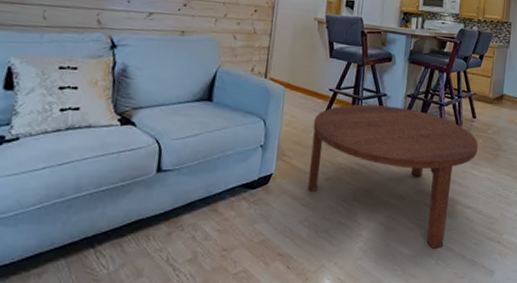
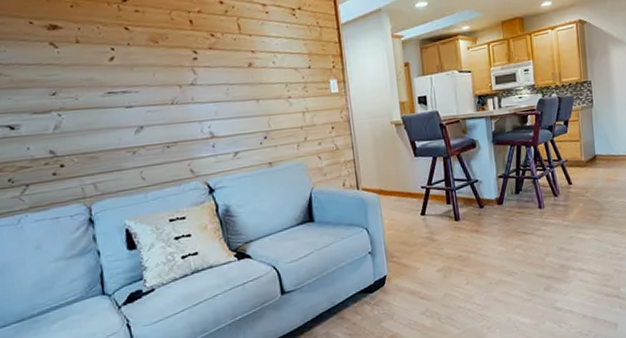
coffee table: present [307,104,478,249] -> none [413,189,580,314]

